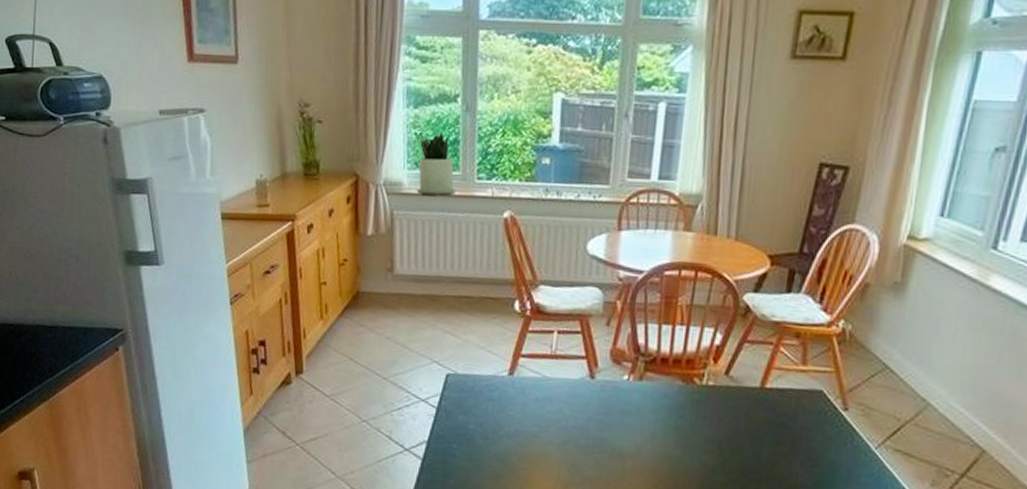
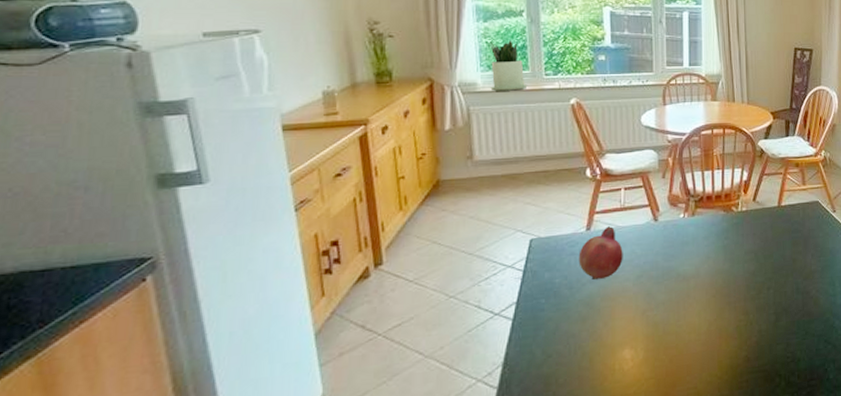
fruit: none [496,375,549,436] -> present [578,226,623,279]

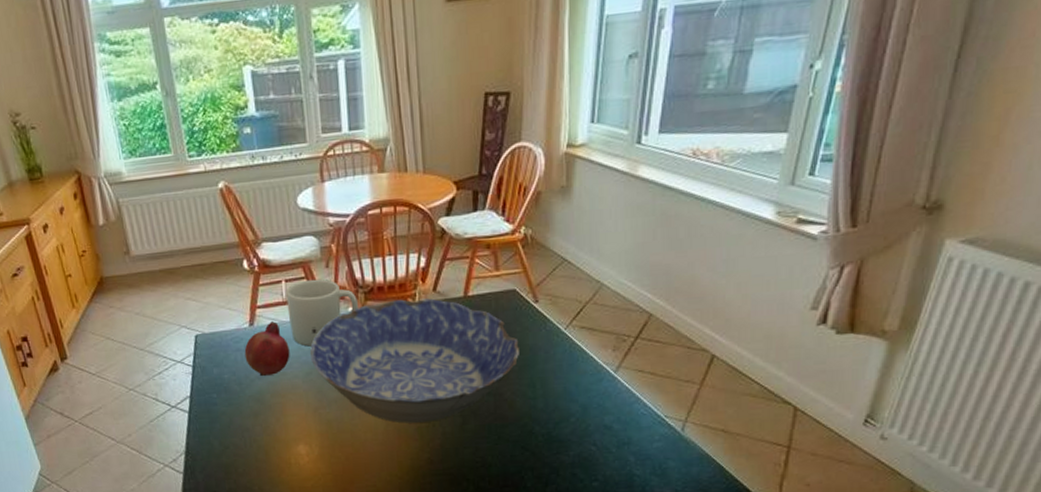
planter: present [489,40,528,91] -> none [127,119,173,180]
mug: none [624,188,690,250] -> present [286,279,359,347]
bowl: none [643,207,822,323] -> present [310,298,519,423]

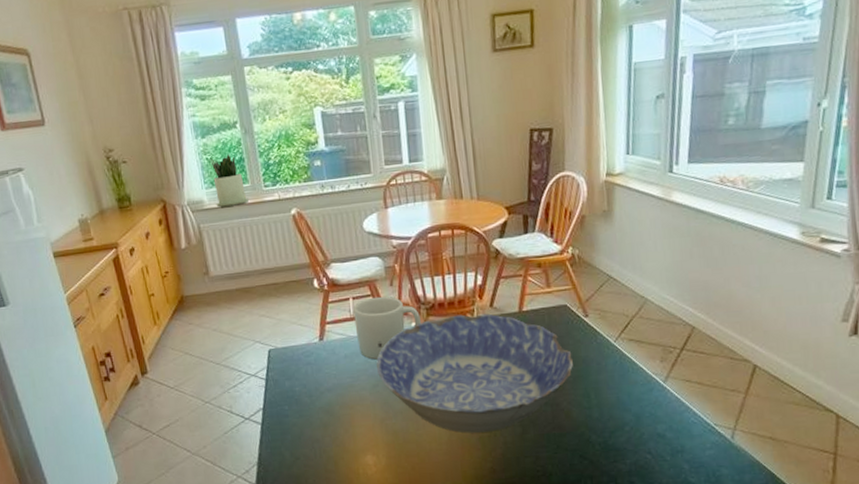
planter: none [127,119,173,180] -> present [209,154,250,207]
fruit: present [244,321,290,376] -> none [314,336,358,388]

